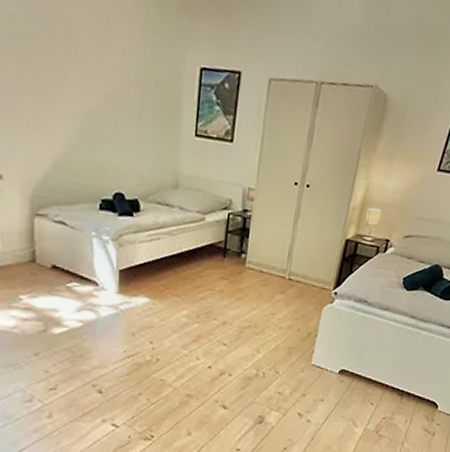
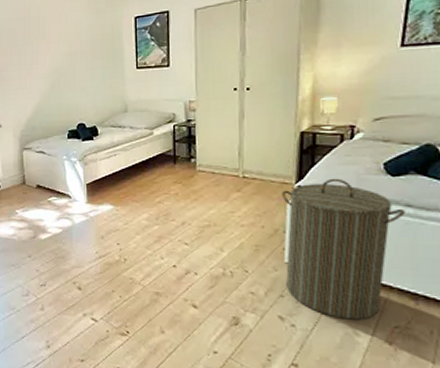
laundry hamper: none [309,287,410,414] -> present [282,178,406,320]

